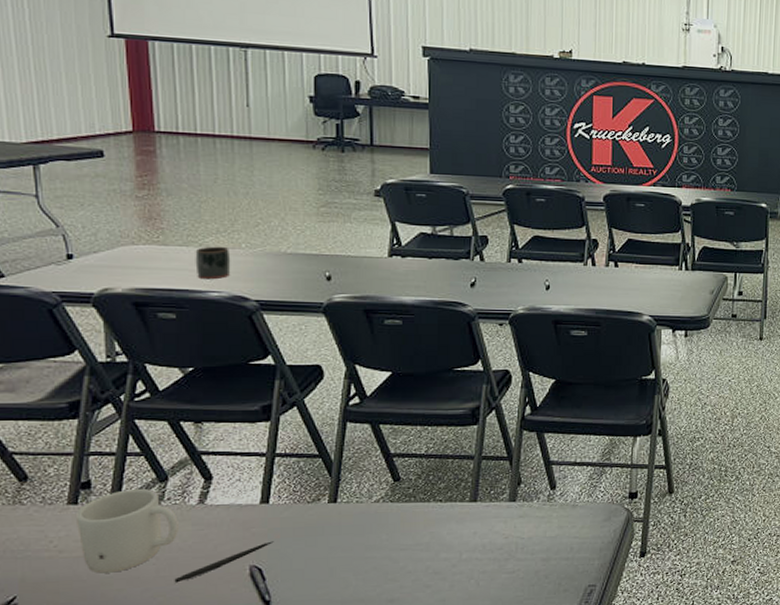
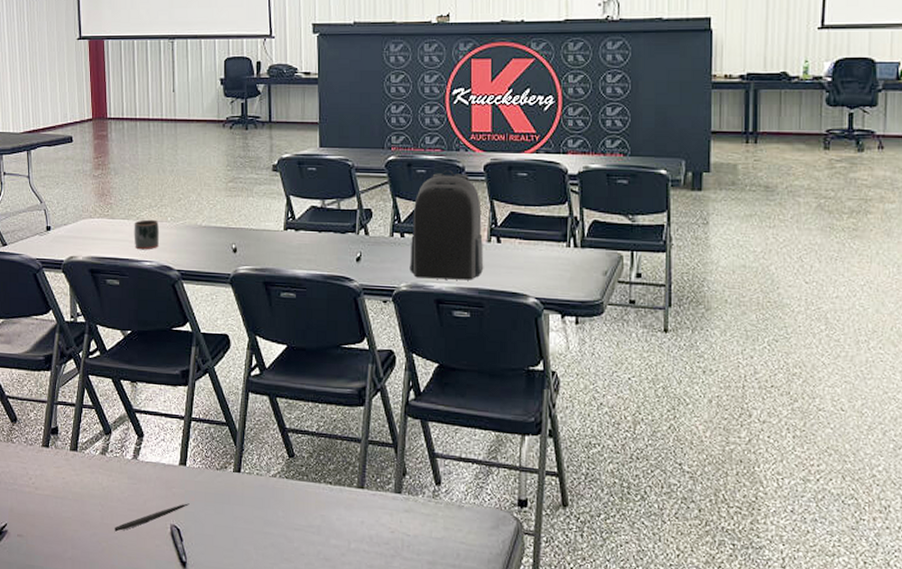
mug: present [75,488,179,573] -> none [47,438,118,514]
backpack: none [527,200,602,302] -> present [410,170,484,280]

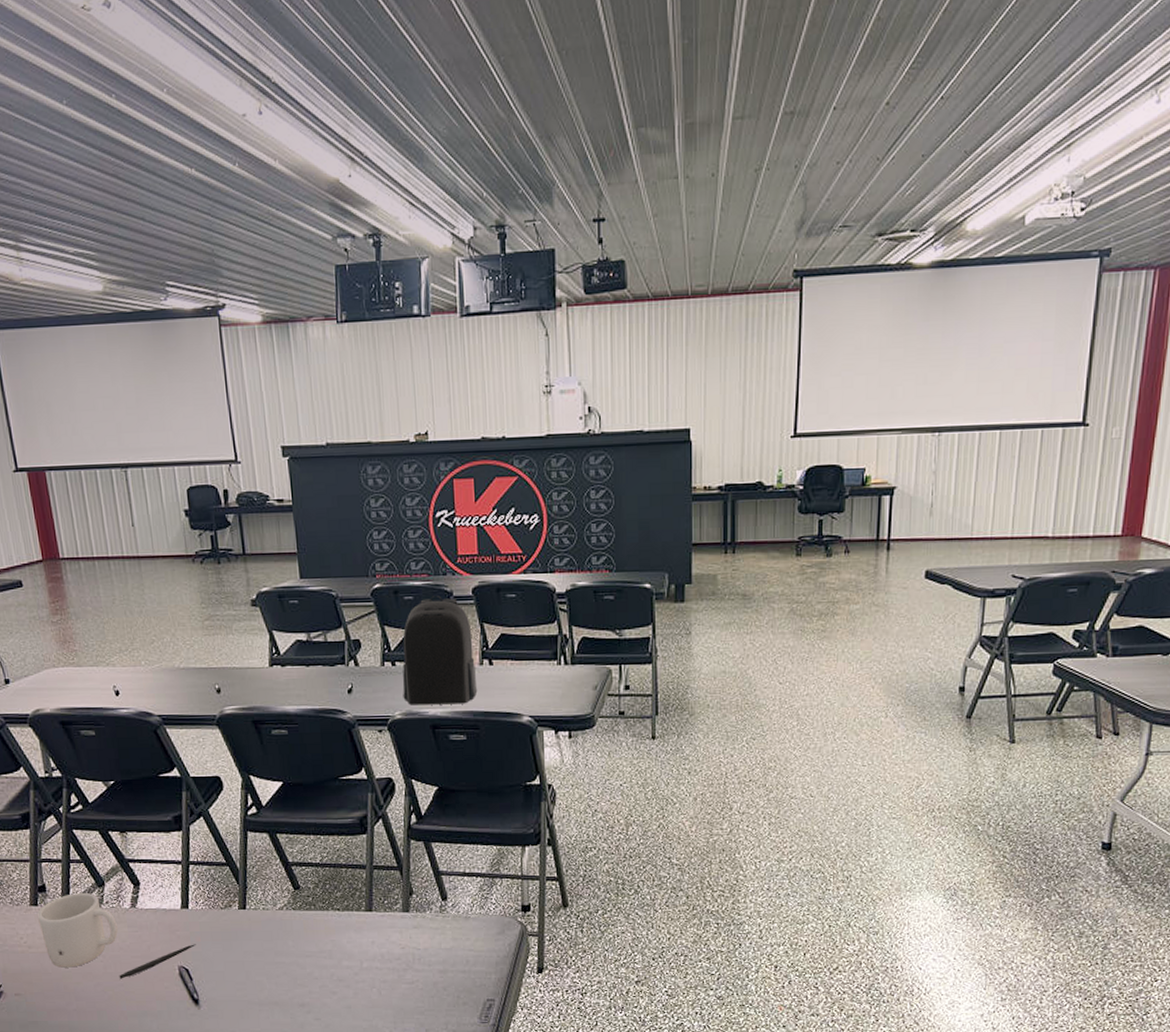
mug: none [47,438,118,514] -> present [36,892,118,968]
mug: present [134,219,160,249] -> none [104,664,135,696]

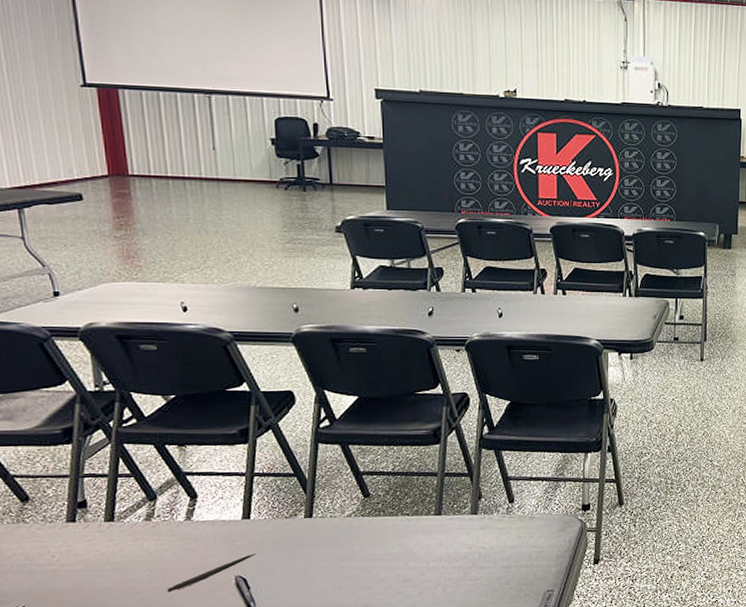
mug: present [36,892,118,968] -> none [74,506,169,585]
backpack: present [402,596,478,705] -> none [481,232,551,328]

